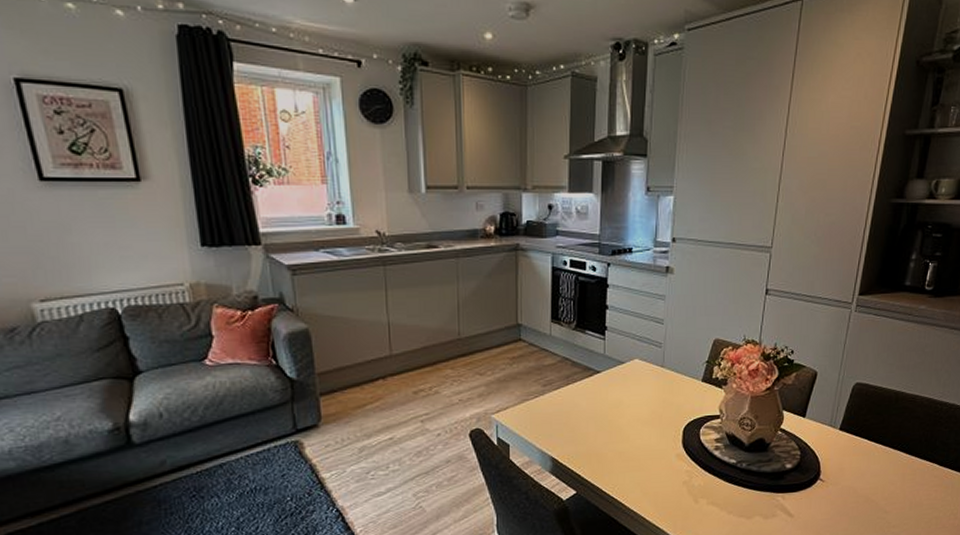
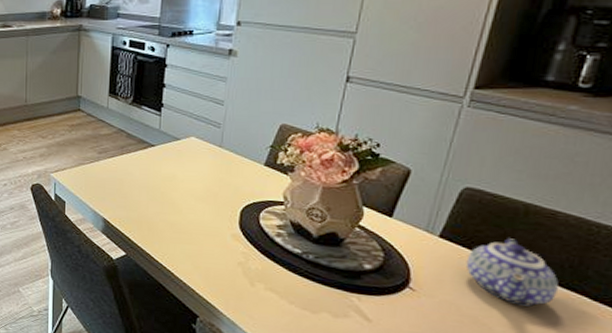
teapot: none [859,423,919,480] -> present [465,238,559,307]

